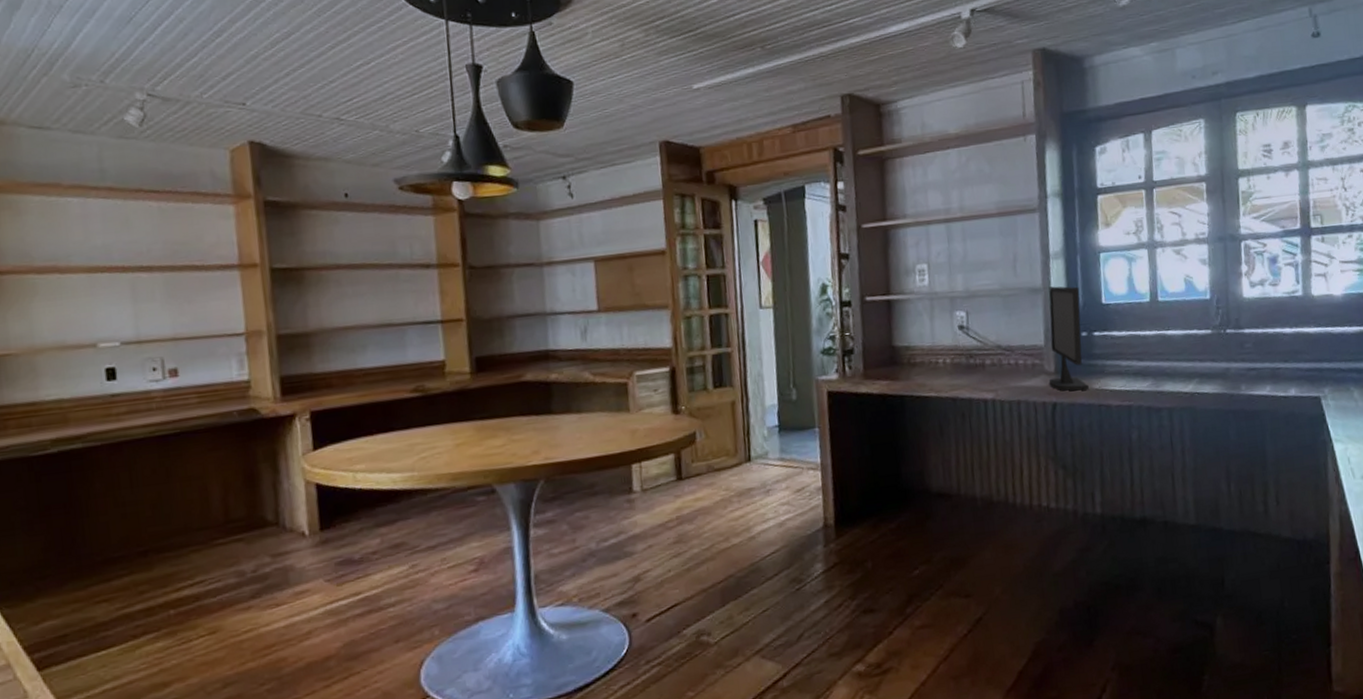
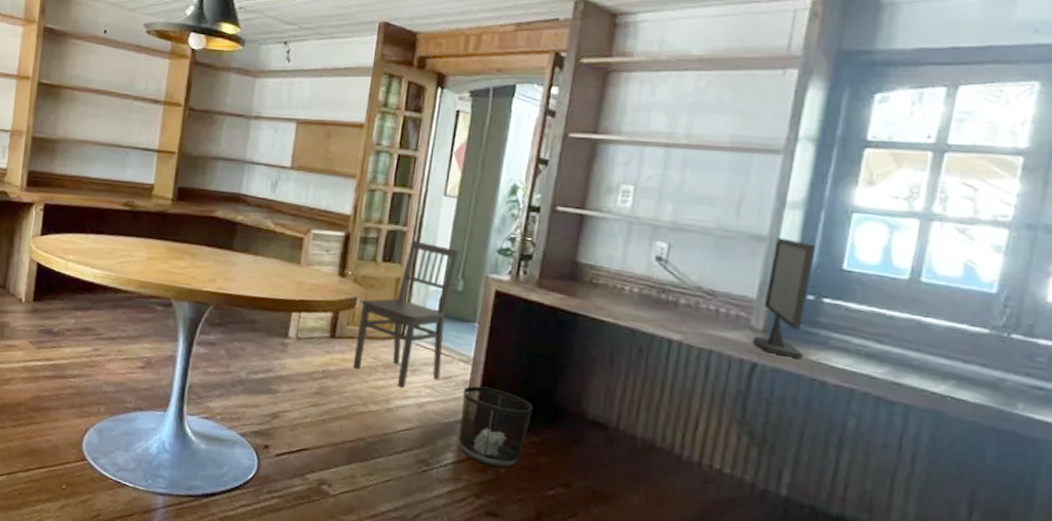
dining chair: none [701,358,794,513] -> present [352,240,460,389]
waste bin: none [817,487,885,565] -> present [459,386,534,468]

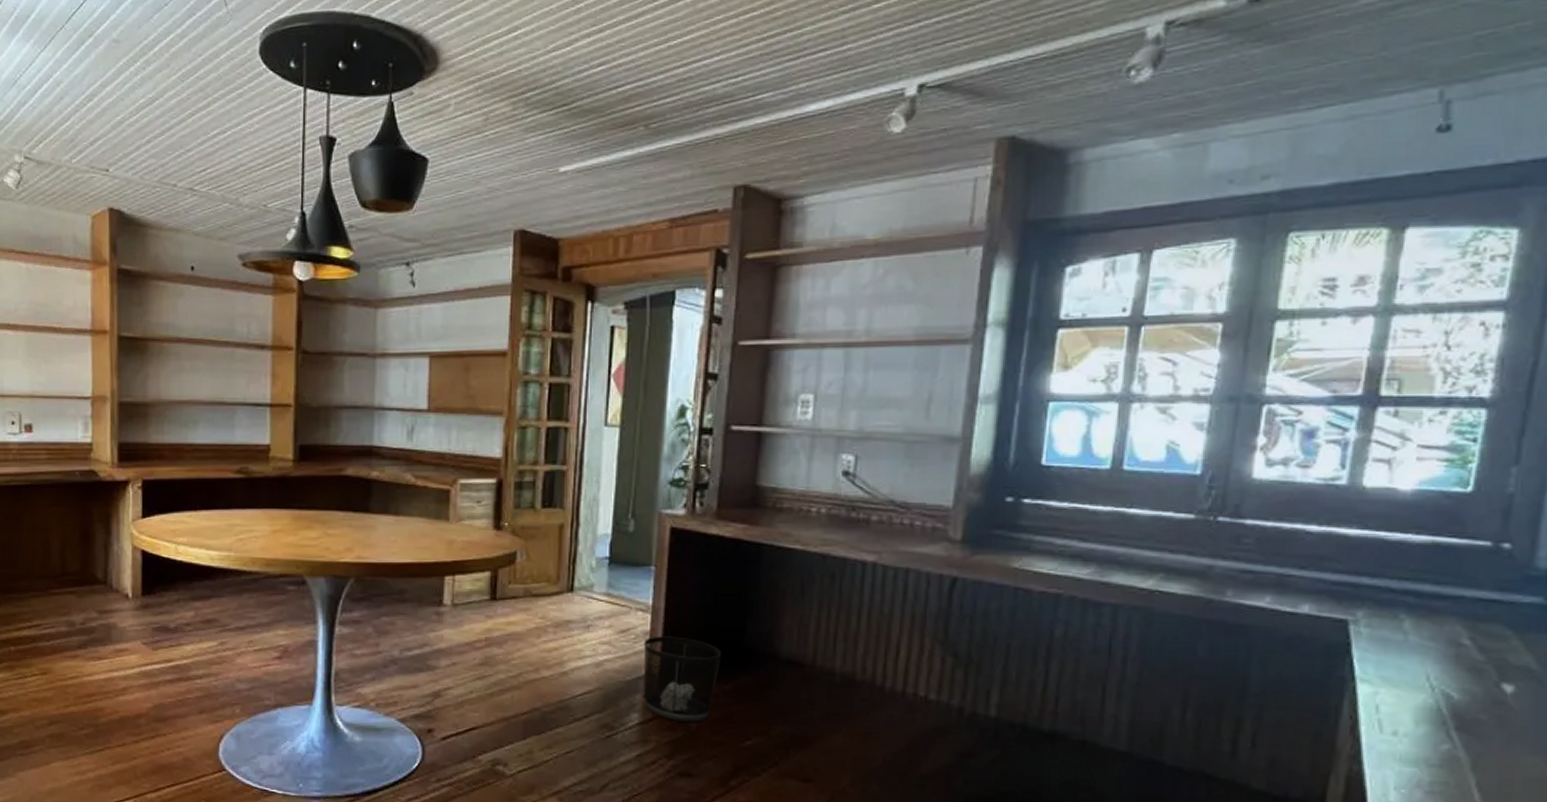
dining chair: present [352,240,460,389] -> none [519,480,628,648]
computer monitor: present [752,237,816,359] -> none [951,437,1012,567]

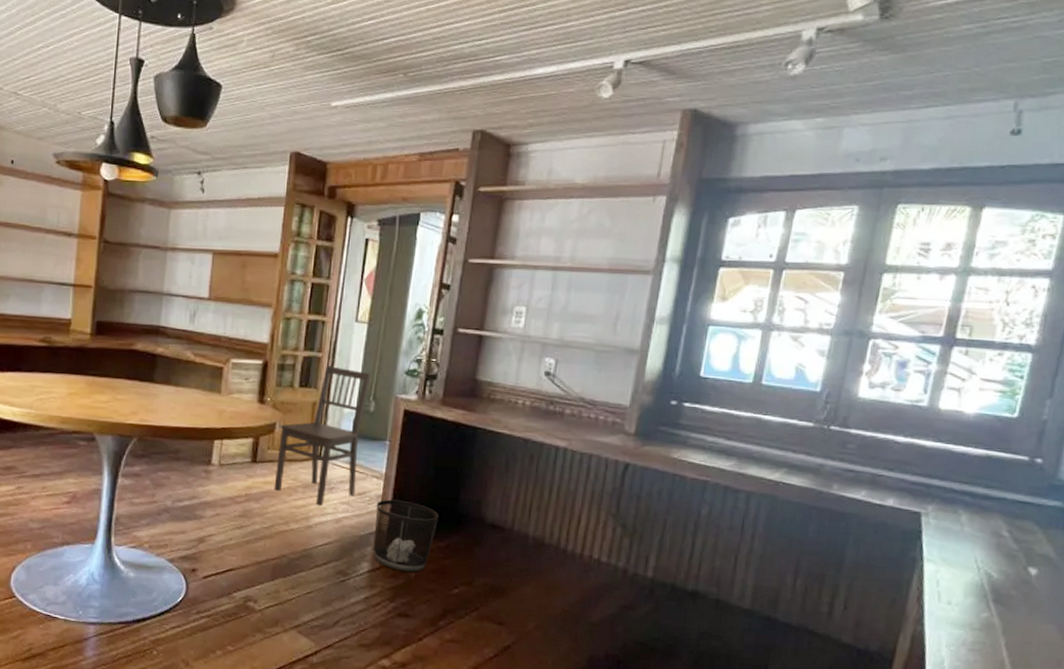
dining chair: none [519,480,628,648] -> present [274,365,371,506]

